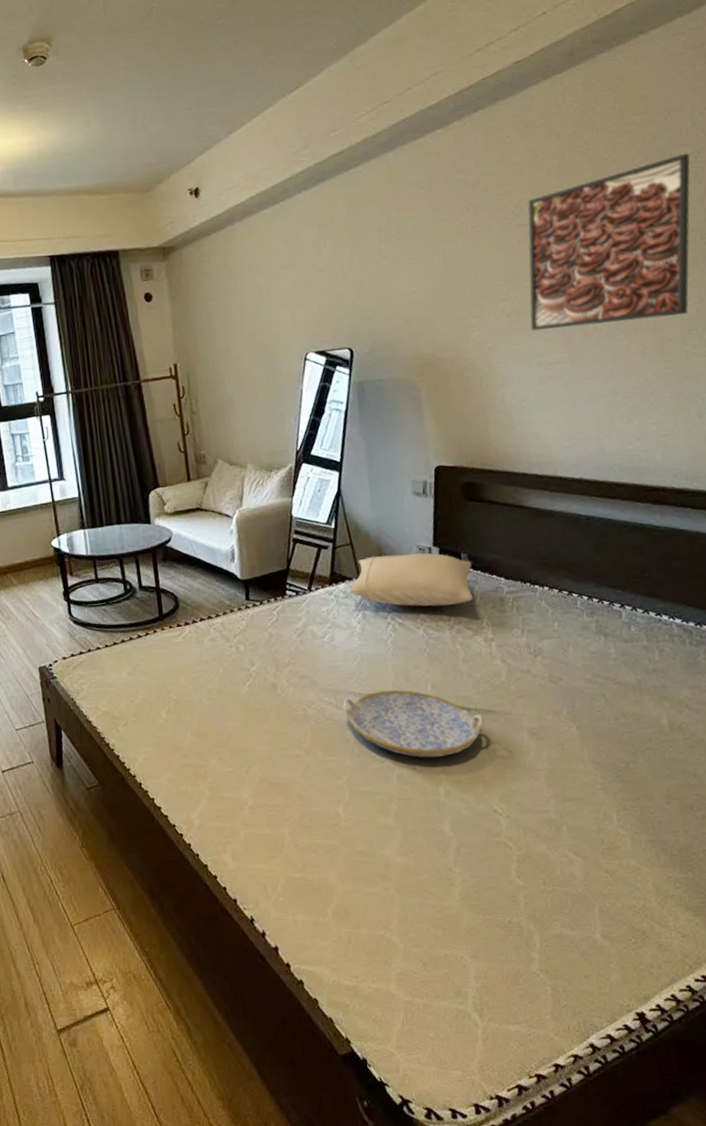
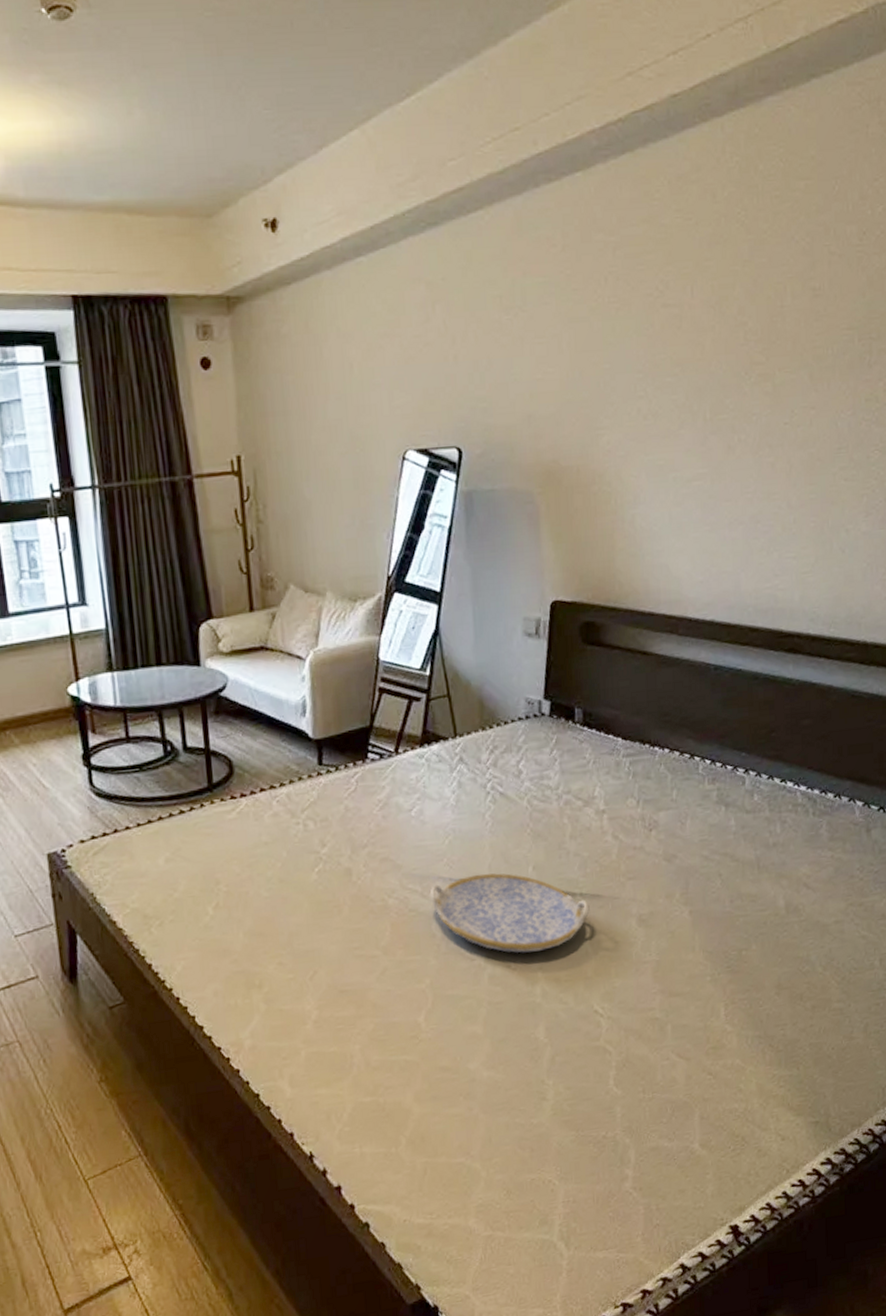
pillow: present [348,552,473,607] -> none [442,706,587,773]
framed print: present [527,153,691,332] -> none [669,233,855,440]

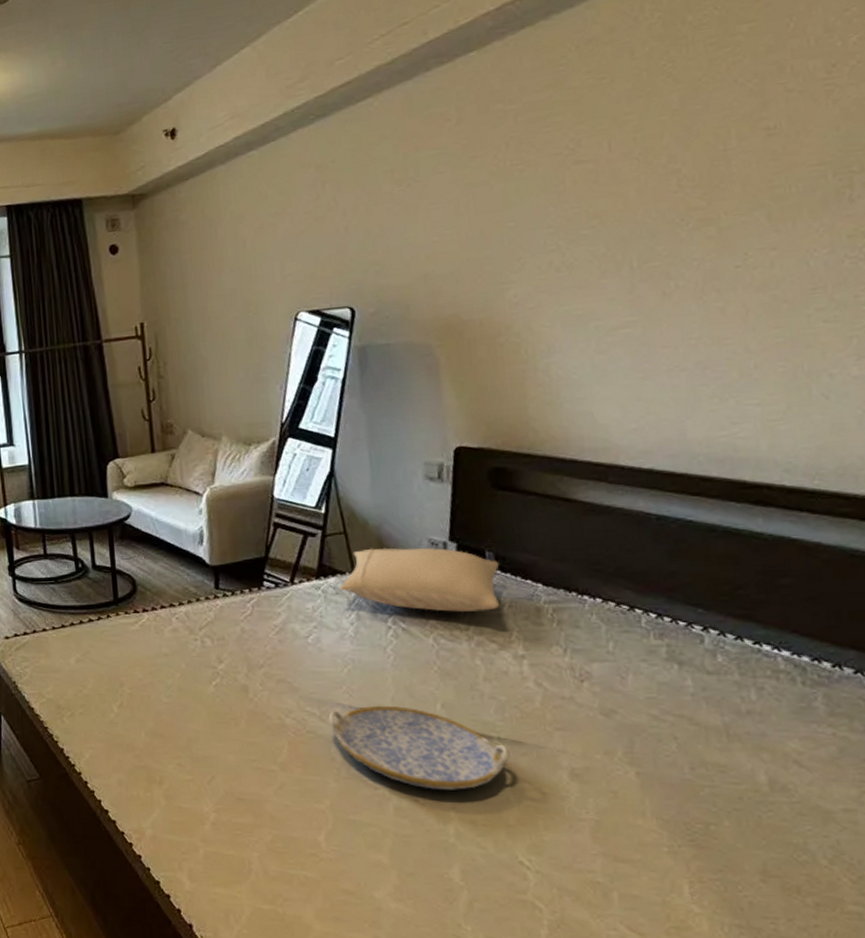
pillow: none [442,706,587,773] -> present [339,547,500,613]

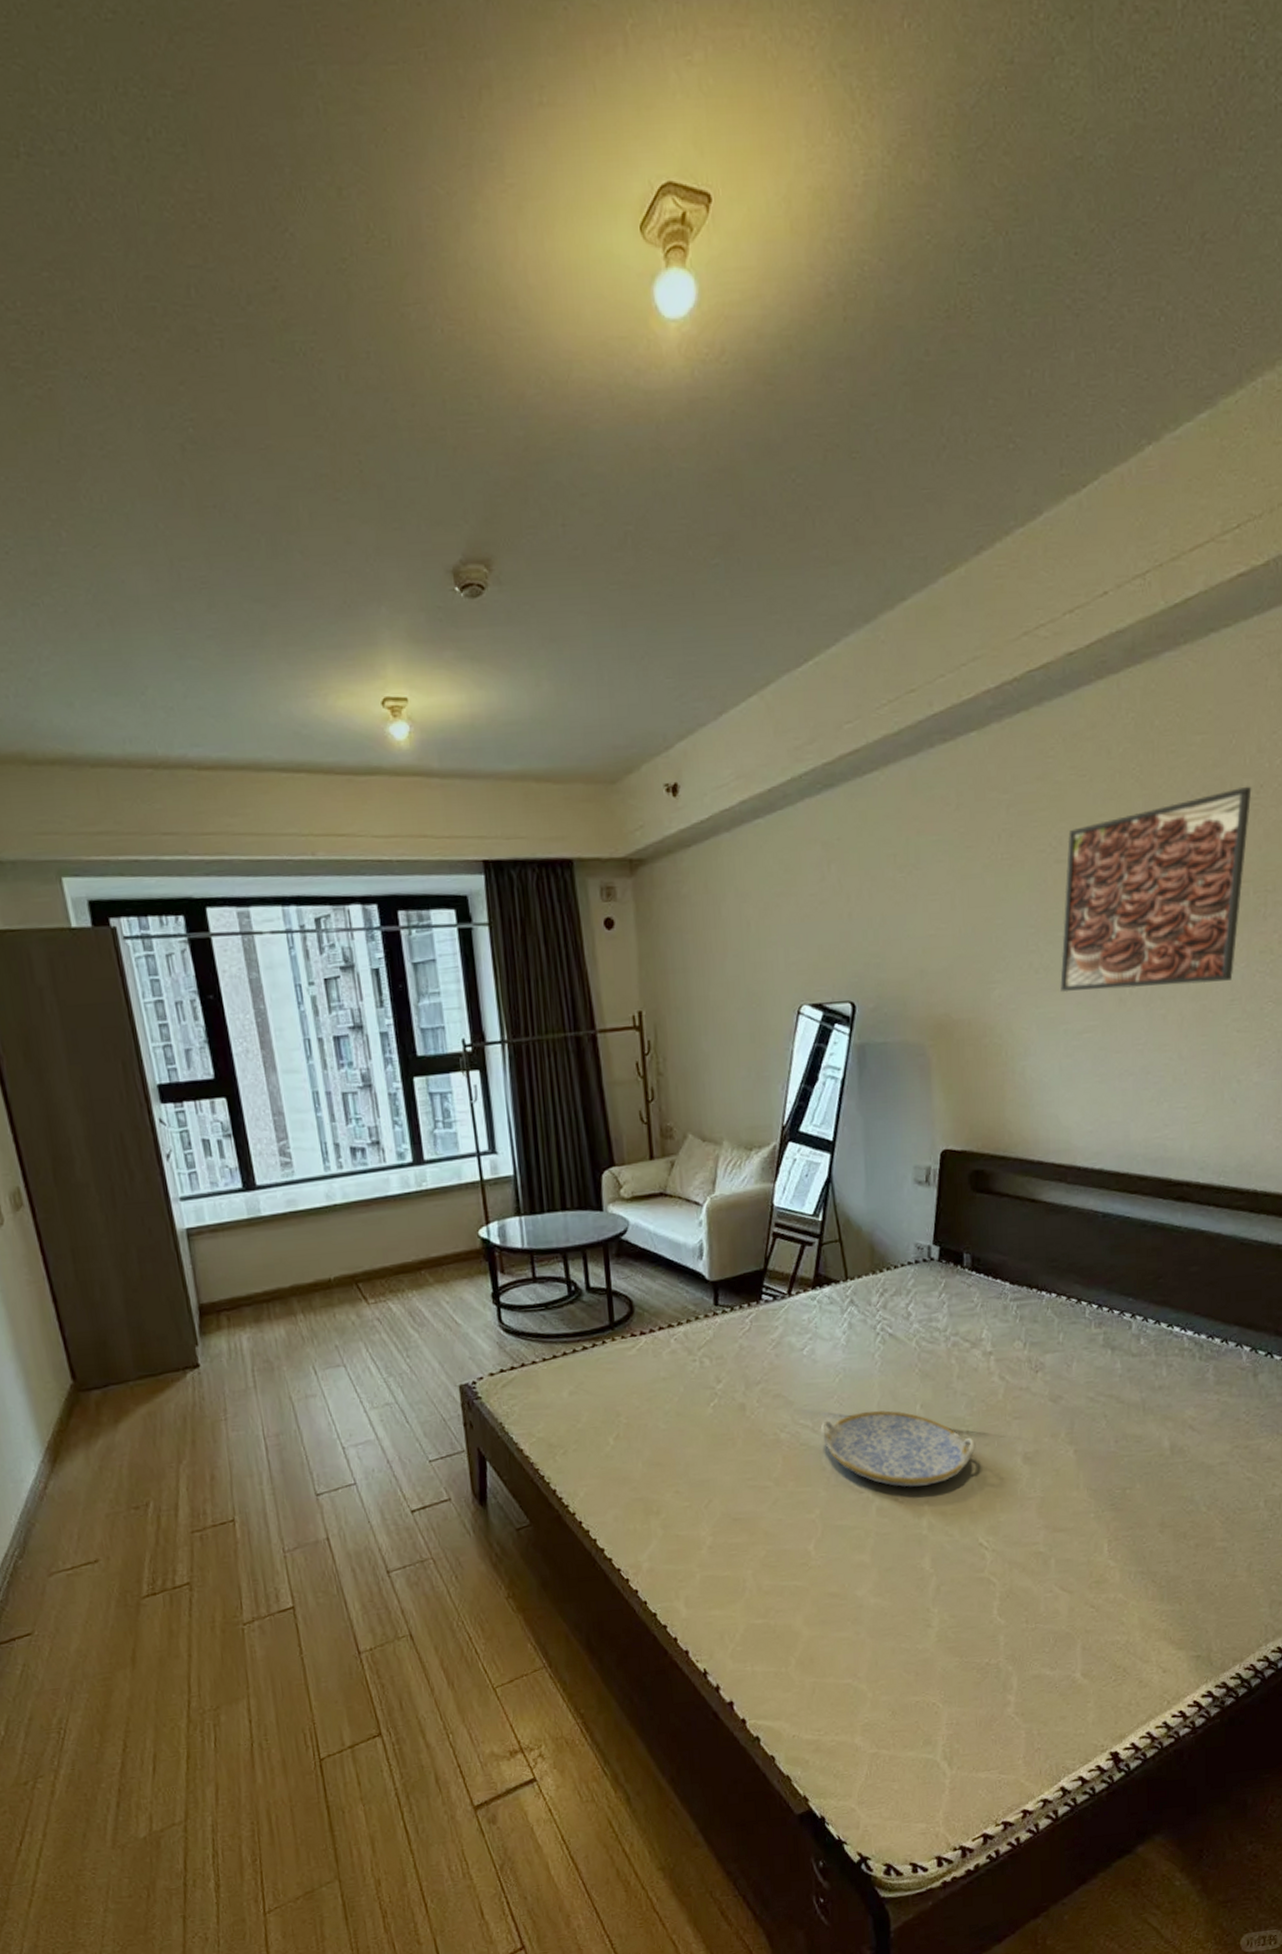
pillow: present [339,547,500,613] -> none [834,1251,975,1315]
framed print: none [586,67,822,290] -> present [1060,786,1252,993]

